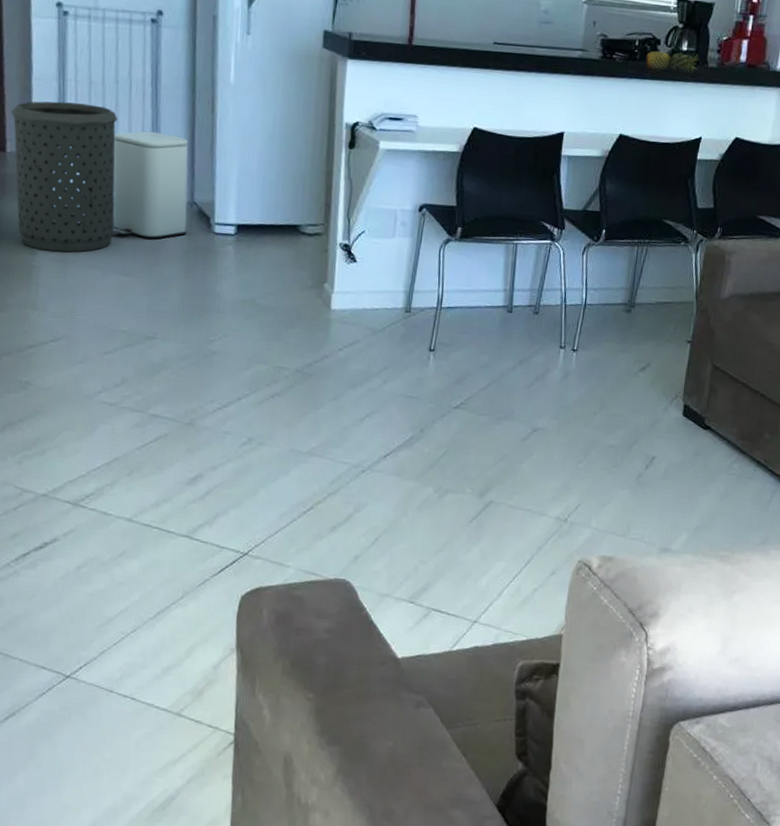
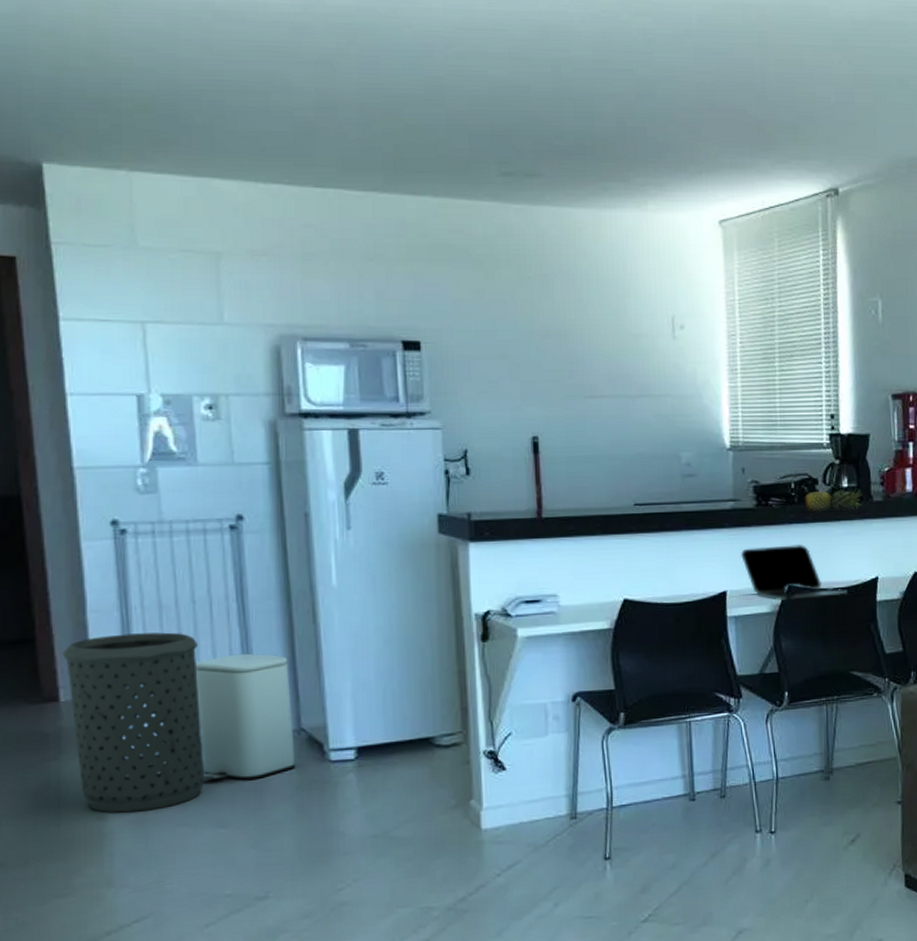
laptop: none [580,96,672,151] -> present [740,544,847,601]

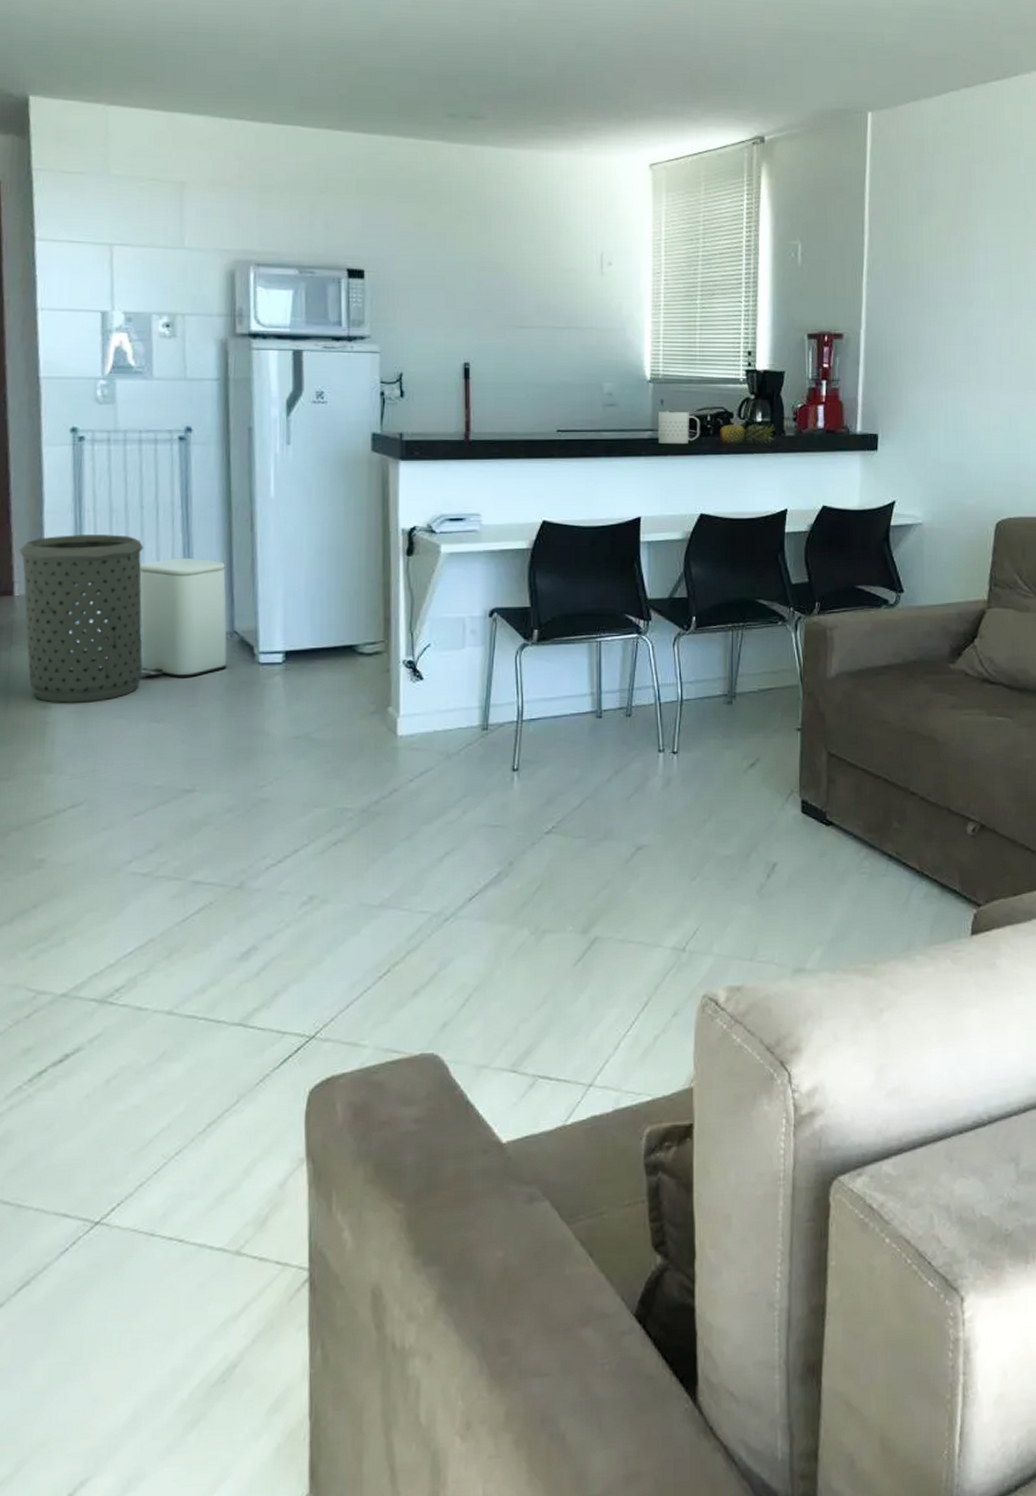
mug: none [740,480,785,515] -> present [657,412,700,445]
laptop: present [740,544,847,601] -> none [655,474,757,528]

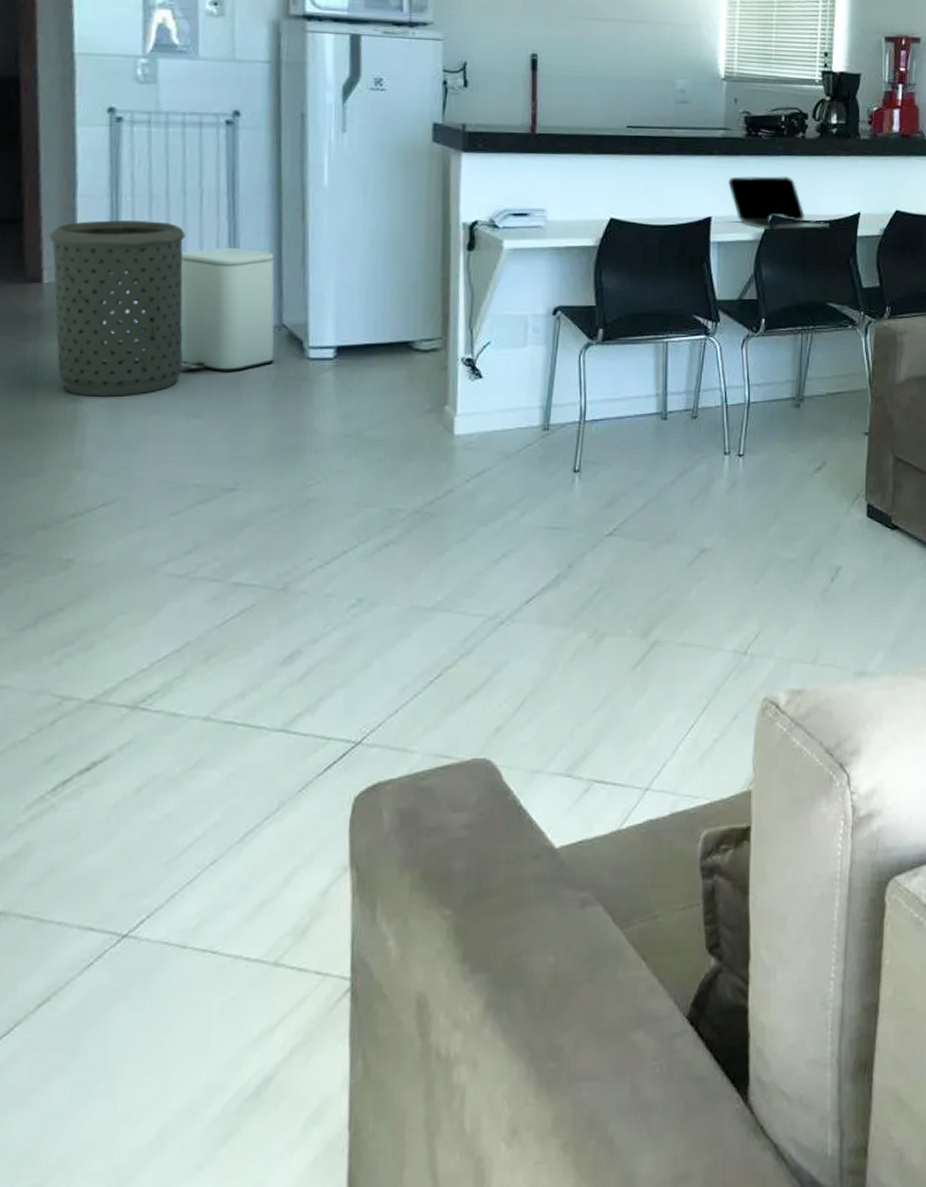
laptop: none [655,474,757,528] -> present [727,175,829,230]
mug: present [657,412,700,445] -> none [730,111,774,145]
fruit: present [719,423,776,445] -> none [793,125,851,148]

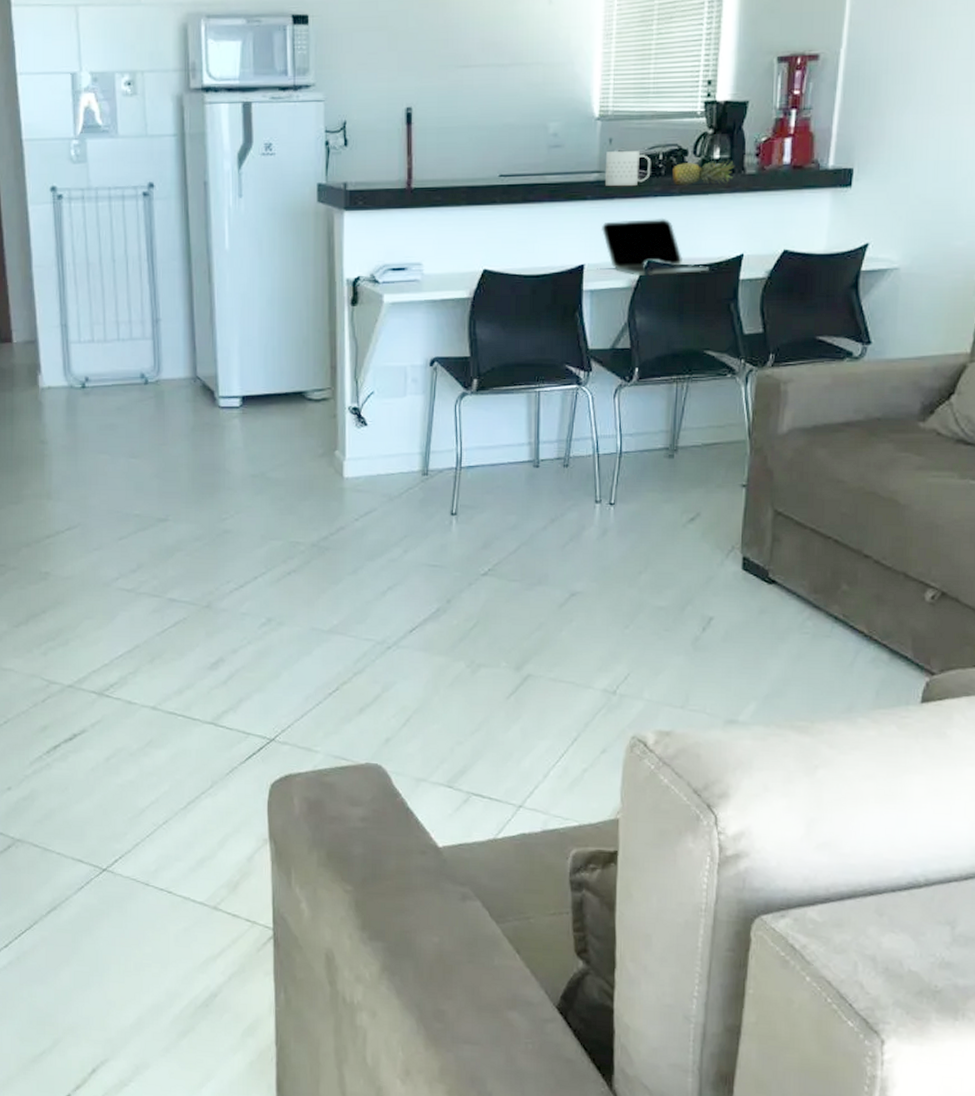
laundry basket: present [48,220,185,397] -> none [14,287,121,439]
pedal bin: present [180,247,275,373] -> none [114,308,192,419]
mug: none [730,111,774,145] -> present [604,151,651,187]
fruit: none [793,125,851,148] -> present [671,160,735,186]

